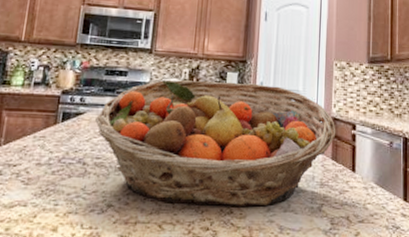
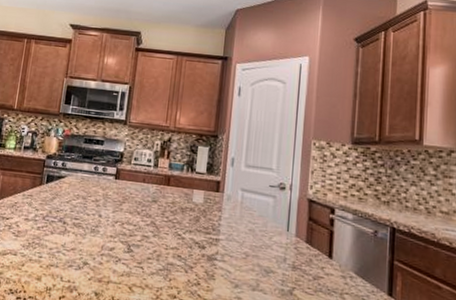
fruit basket: present [95,79,336,207] -> none [75,150,312,282]

